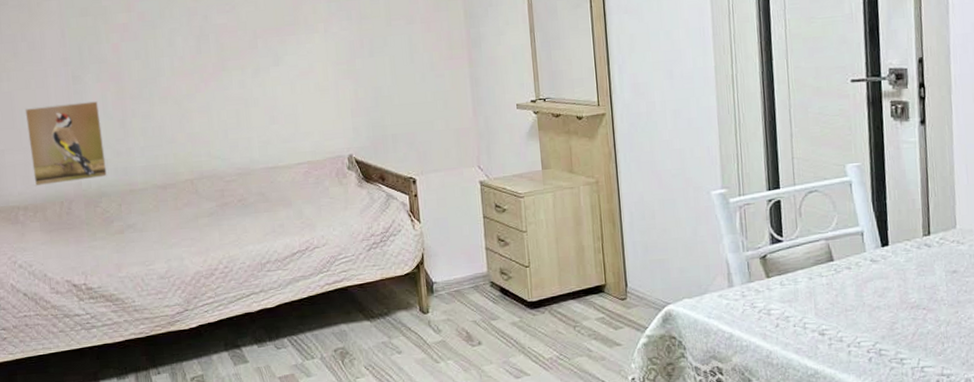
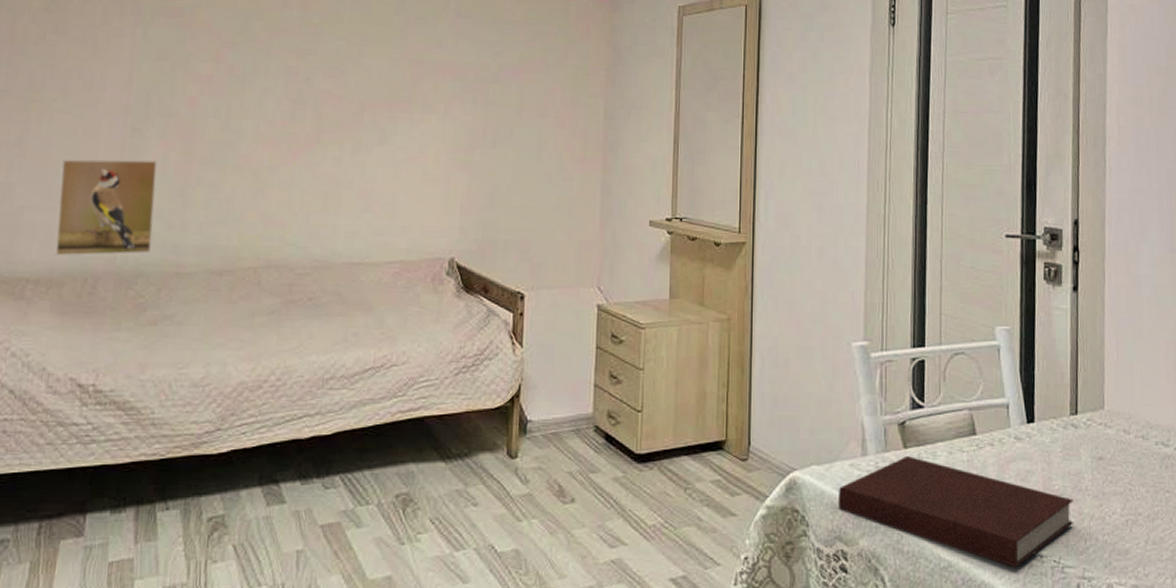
notebook: none [709,283,931,371] -> present [838,455,1074,568]

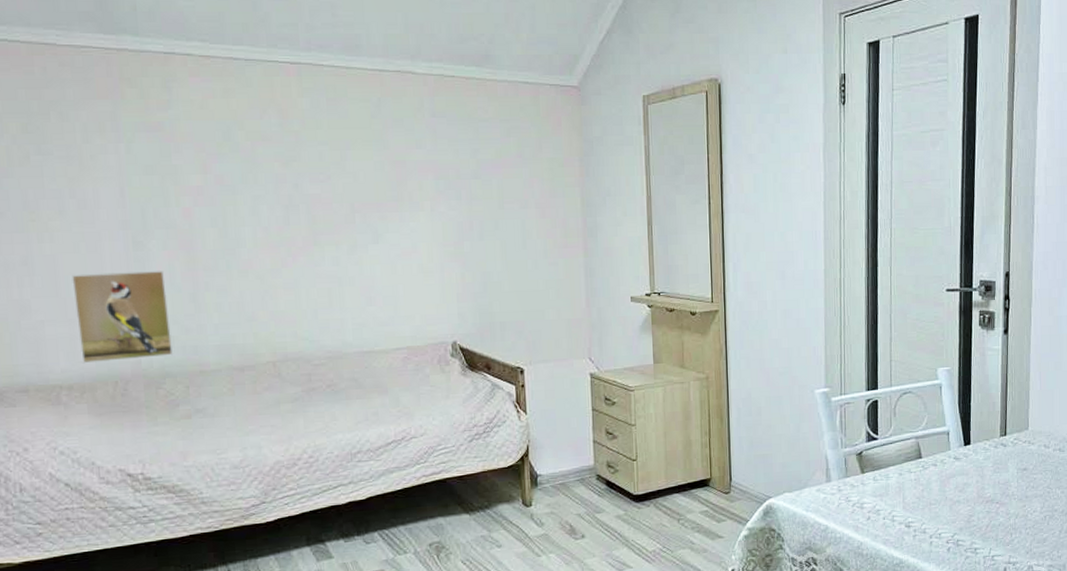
notebook: present [838,455,1074,568] -> none [807,479,1002,560]

